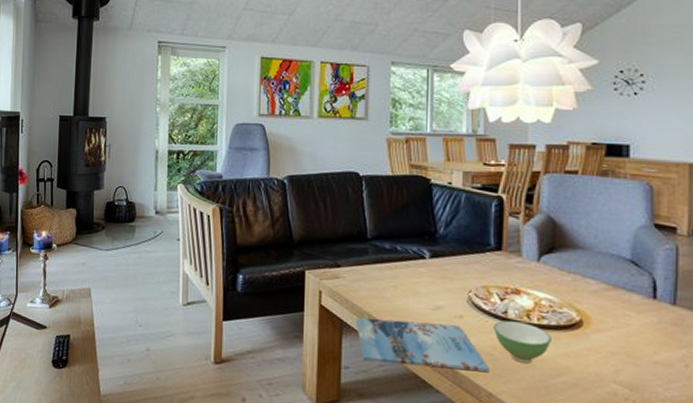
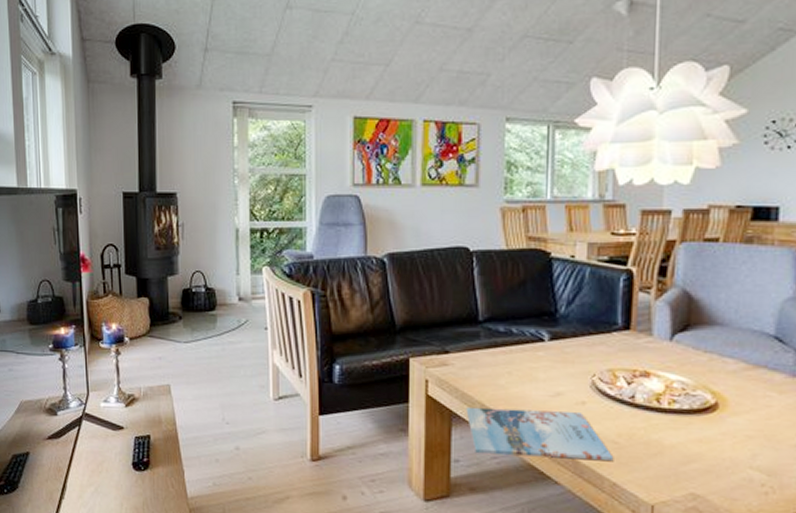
bowl: present [493,320,551,363] -> none [619,406,683,451]

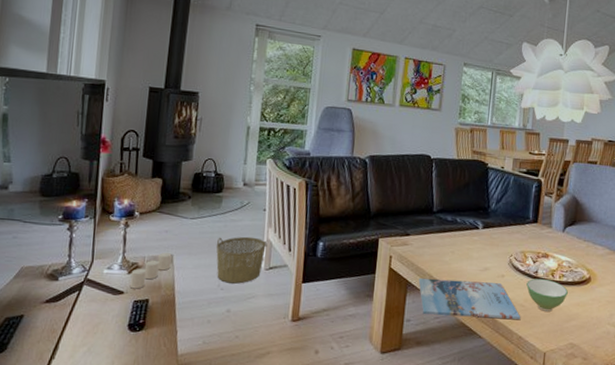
candle: none [128,382,169,424] -> present [129,253,172,289]
basket: none [215,361,272,417] -> present [216,236,266,284]
bowl: none [619,406,683,451] -> present [526,279,568,312]

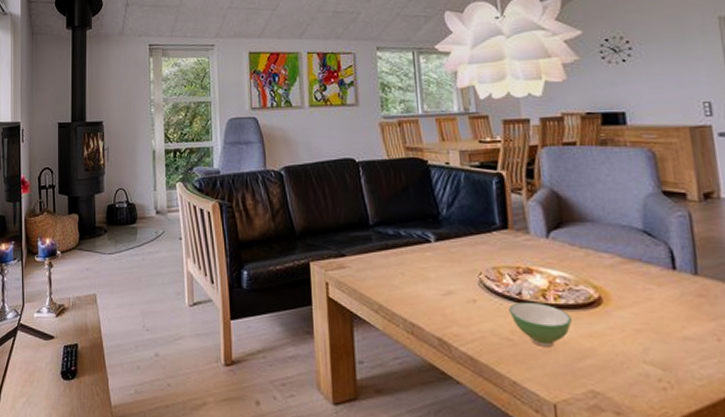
candle: present [129,253,172,289] -> none [59,292,95,333]
basket: present [216,236,266,284] -> none [136,269,187,323]
magazine: present [418,277,521,320] -> none [365,307,511,360]

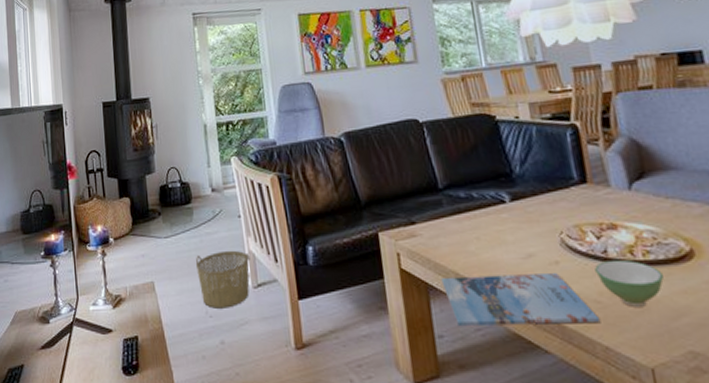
basket: none [136,269,187,323] -> present [195,250,250,309]
magazine: none [365,307,511,360] -> present [441,273,601,327]

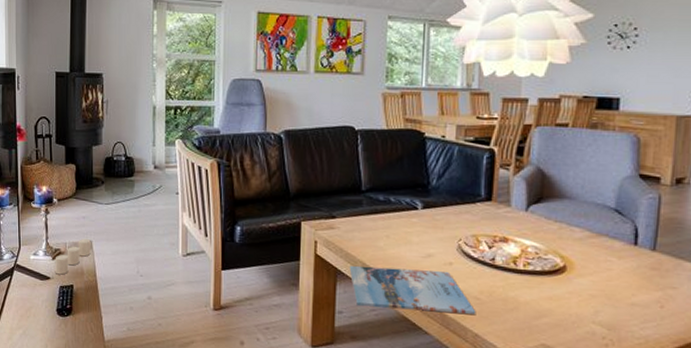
candle: none [116,280,154,325] -> present [55,239,91,275]
basket: present [195,250,250,309] -> none [132,221,182,270]
bowl: present [595,260,664,307] -> none [481,267,536,306]

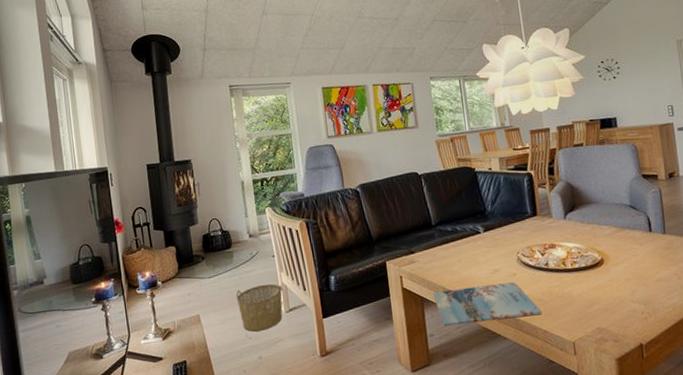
candle: present [55,239,91,275] -> none [165,314,200,354]
basket: none [132,221,182,270] -> present [236,283,283,332]

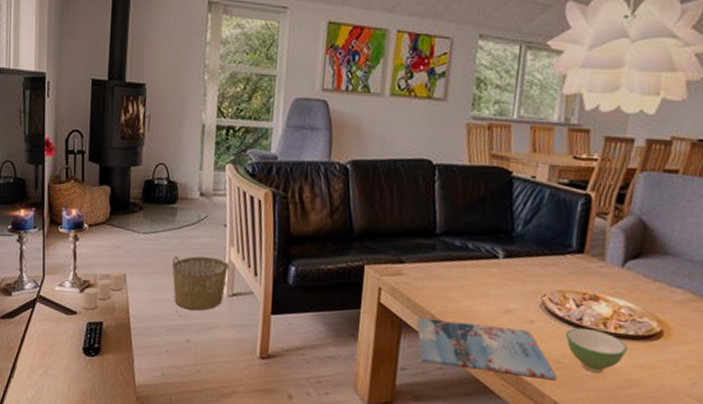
candle: none [165,314,200,354] -> present [82,271,125,310]
bowl: none [540,269,584,302] -> present [565,327,627,373]

